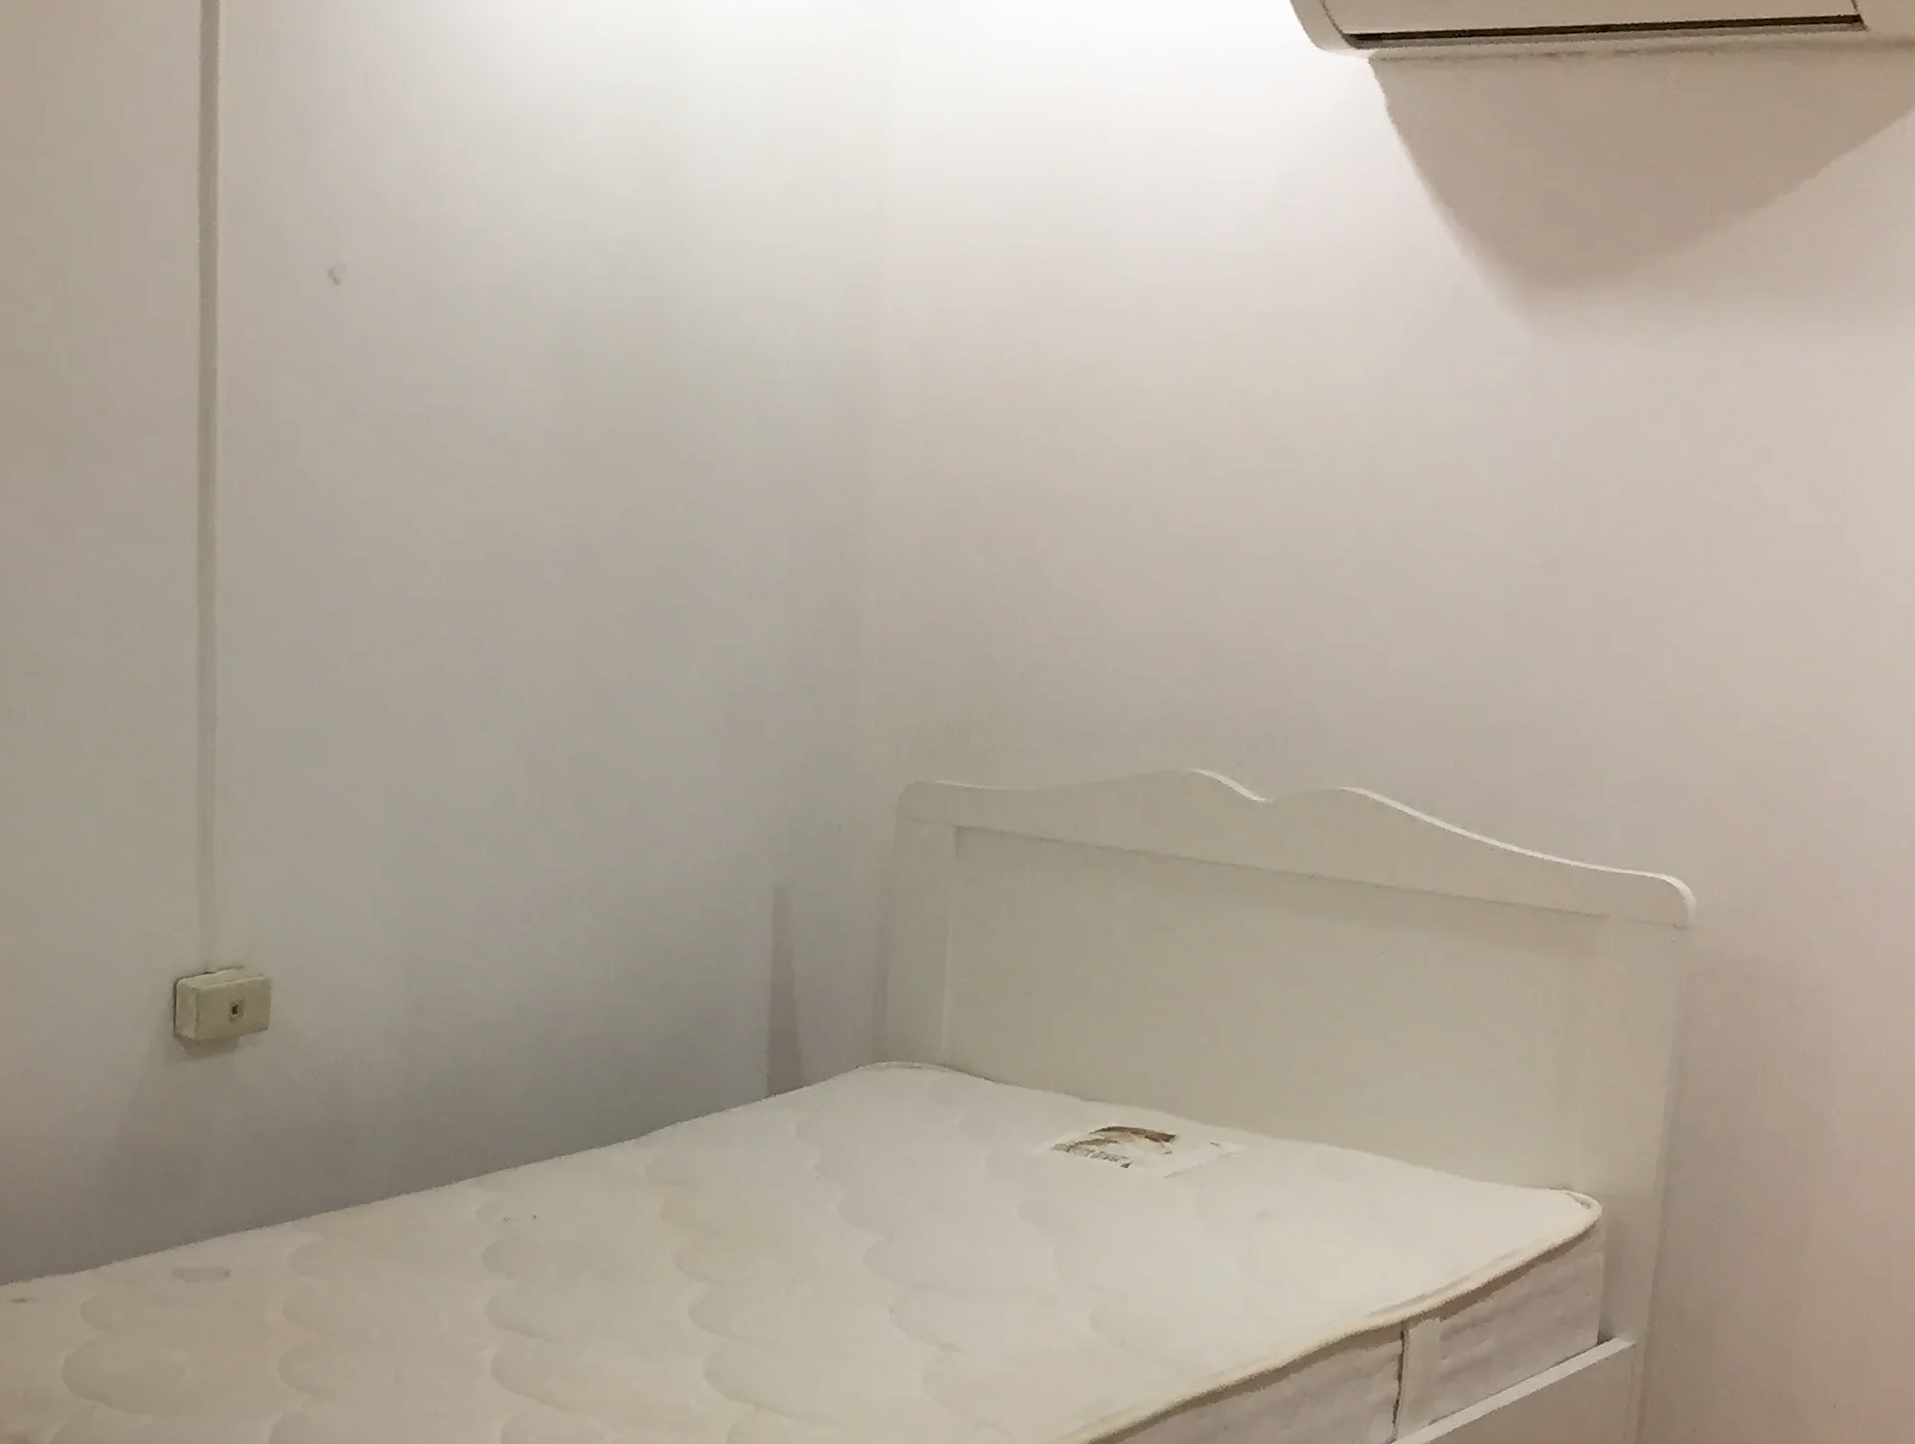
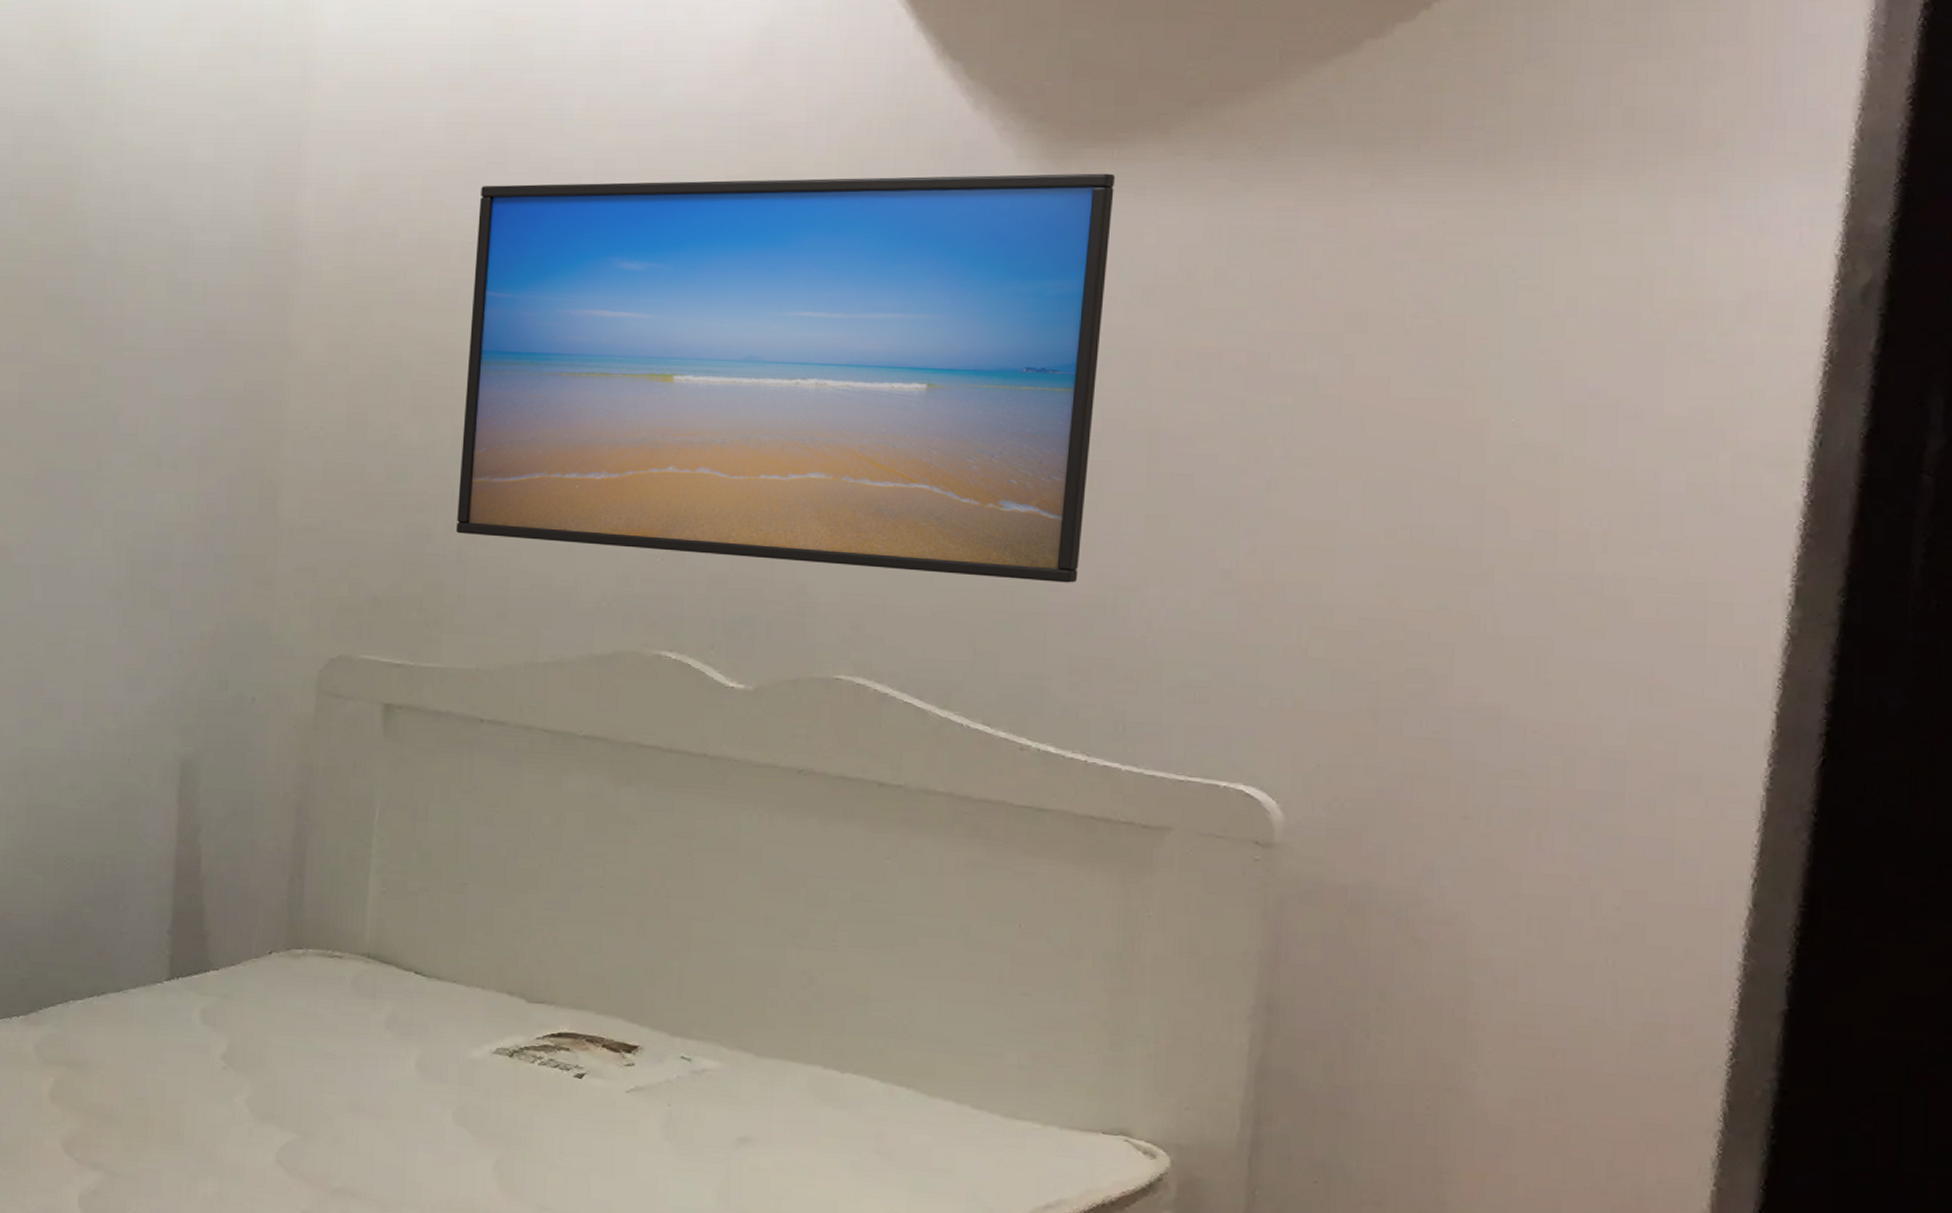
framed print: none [1019,315,1576,697] -> present [456,173,1115,583]

